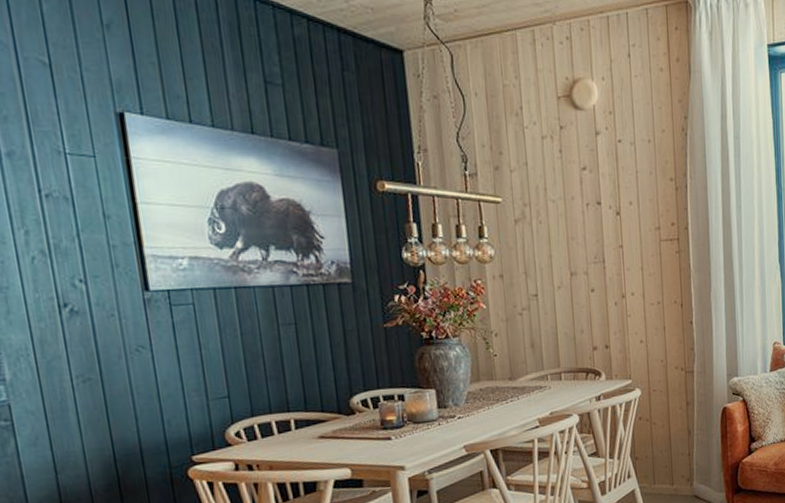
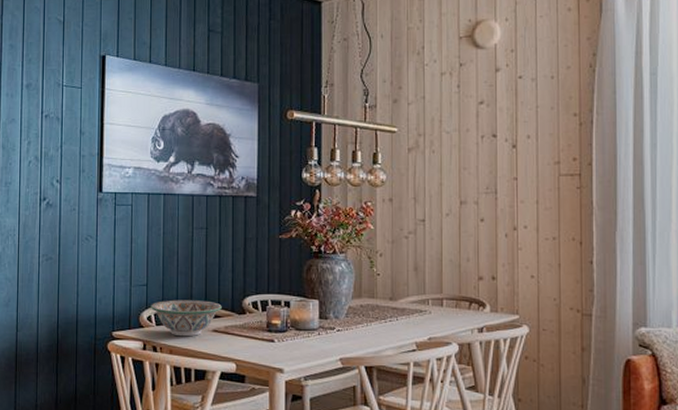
decorative bowl: none [236,405,326,450] -> present [150,300,222,337]

